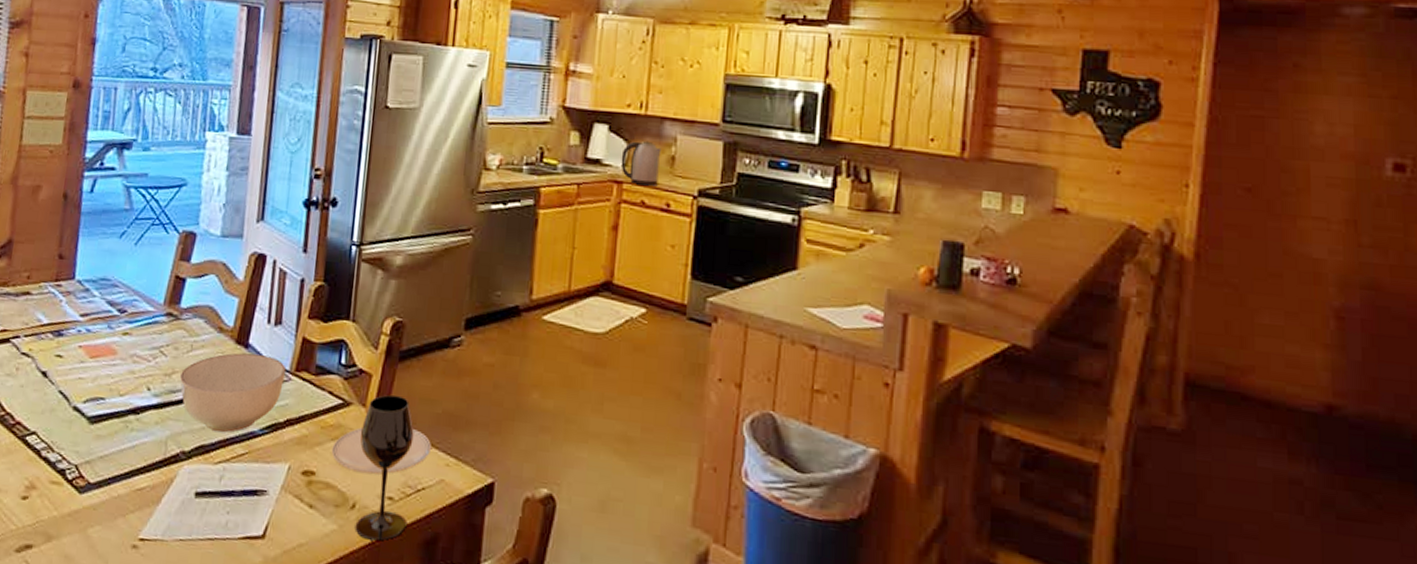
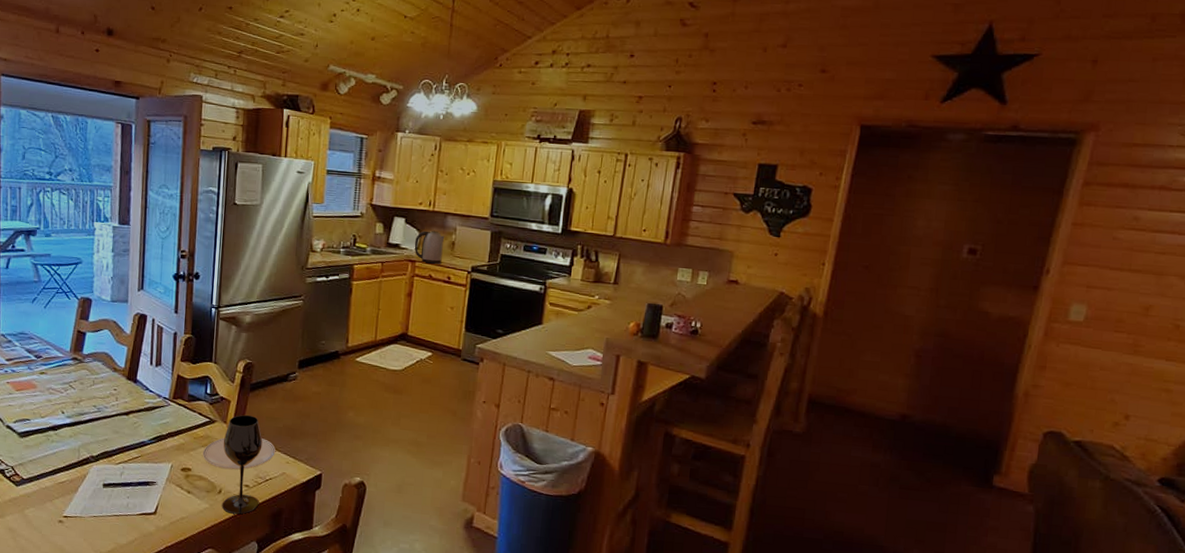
bowl: present [180,353,287,433] -> none [86,386,166,442]

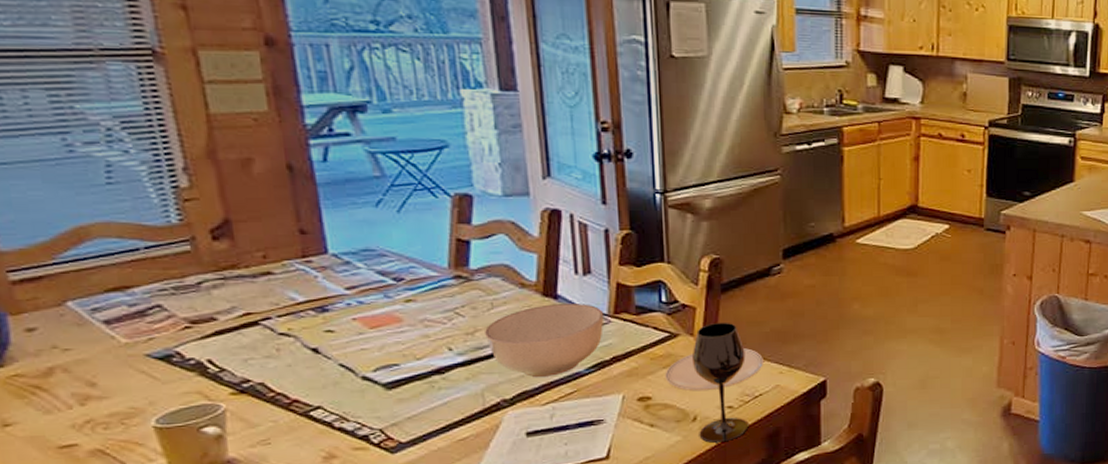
bowl: none [86,386,166,442] -> present [485,302,604,377]
kettle: present [414,230,445,264] -> none [917,79,954,120]

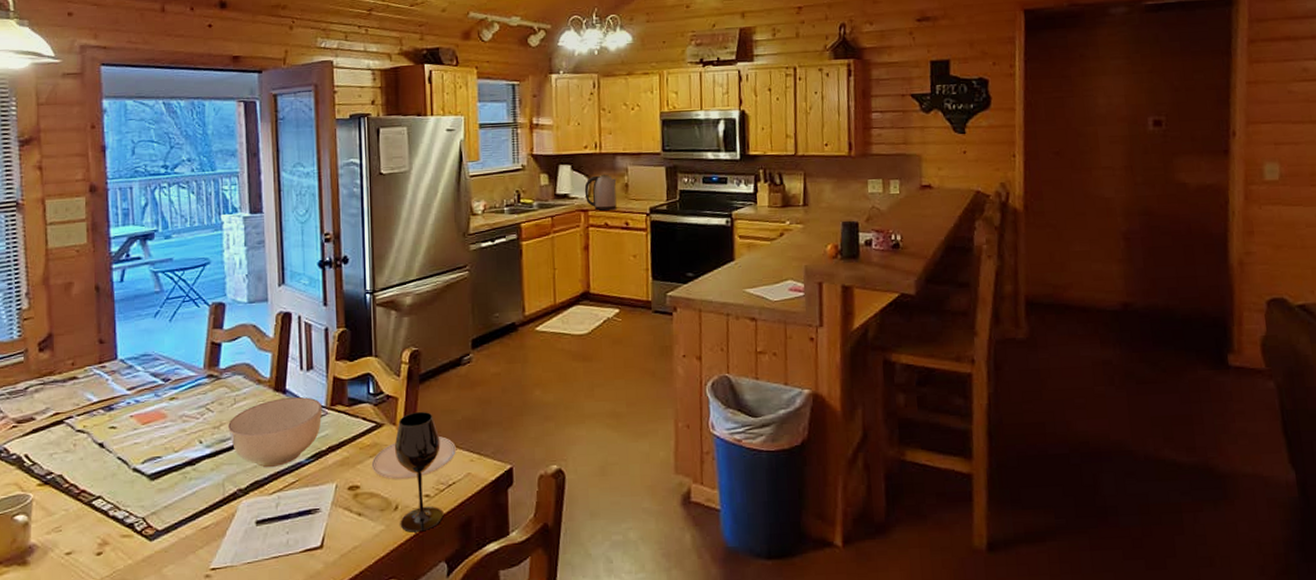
kettle: none [917,79,954,120] -> present [584,174,617,211]

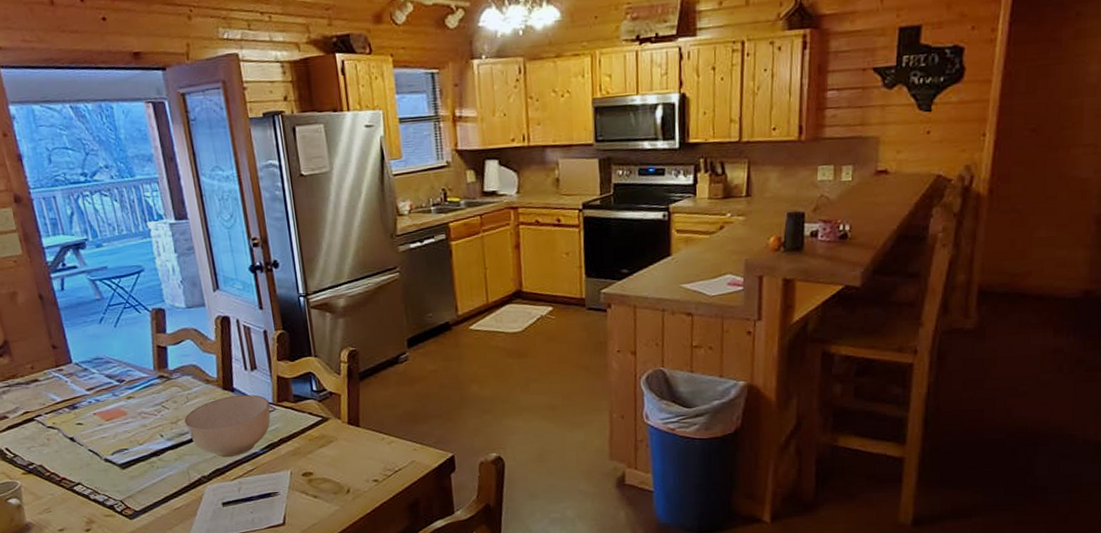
plate: present [371,436,456,480] -> none [321,429,400,468]
wineglass: present [394,411,444,532] -> none [341,406,393,512]
kettle: present [584,174,617,211] -> none [513,168,548,208]

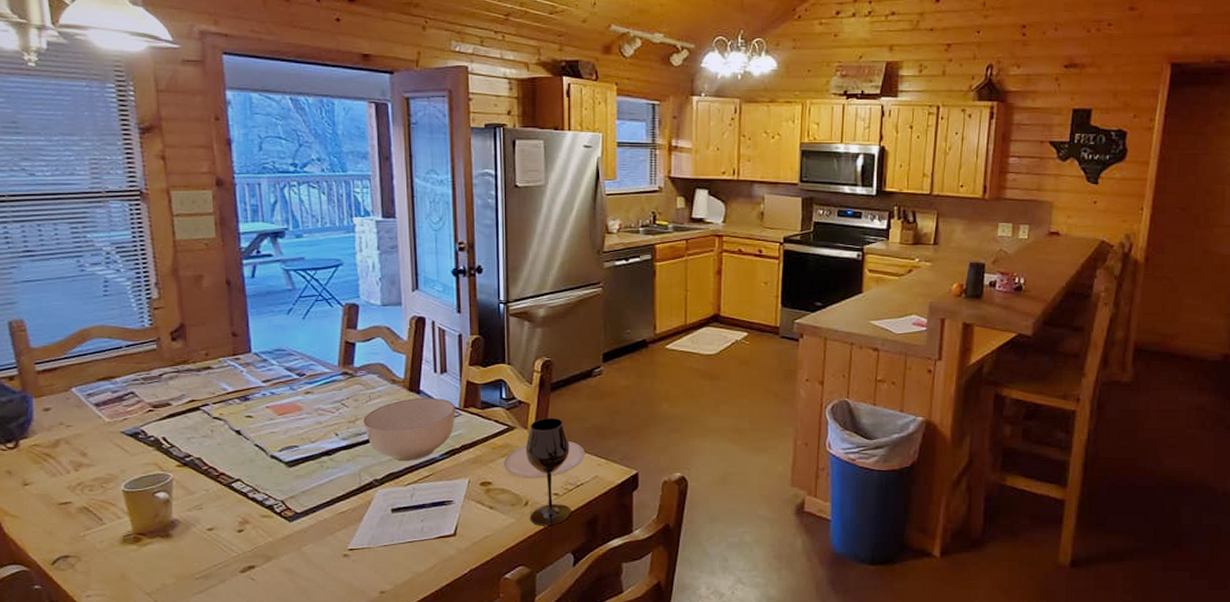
plate: none [321,429,400,468] -> present [503,441,585,479]
wineglass: none [341,406,393,512] -> present [525,417,571,526]

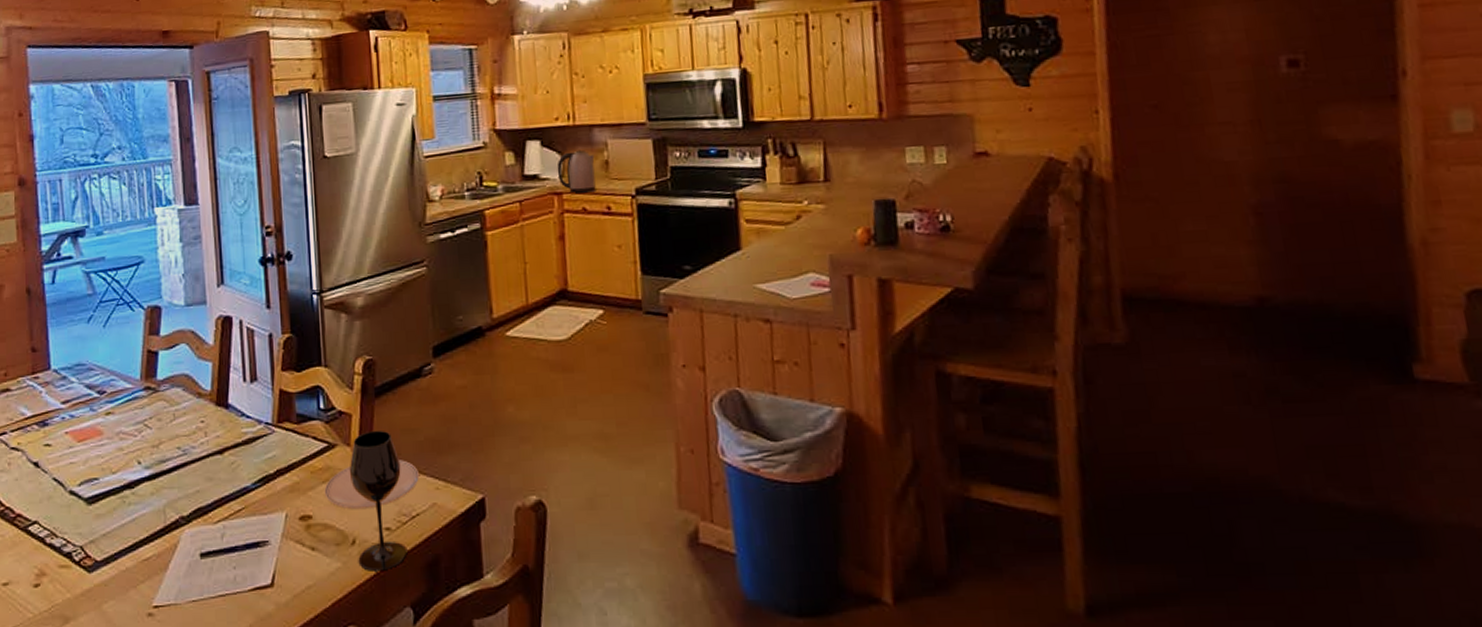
bowl: present [363,397,456,460] -> none [168,412,269,492]
kettle: none [720,201,753,237] -> present [557,149,596,193]

